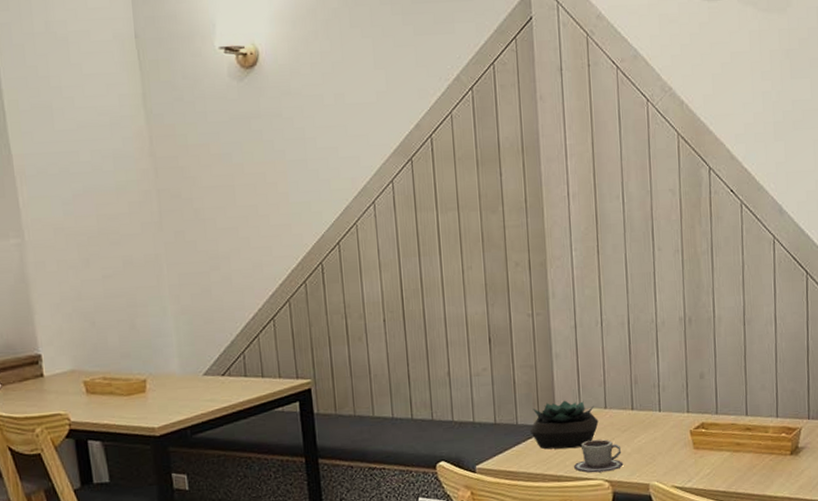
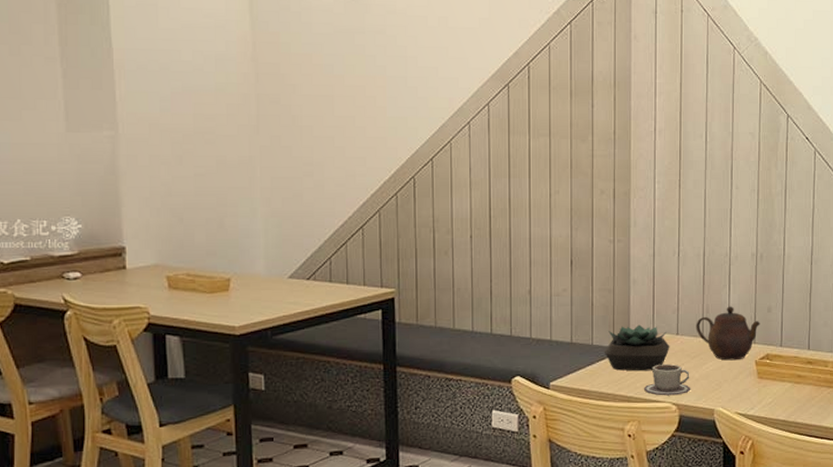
teapot: none [624,375,693,433] -> present [696,306,760,361]

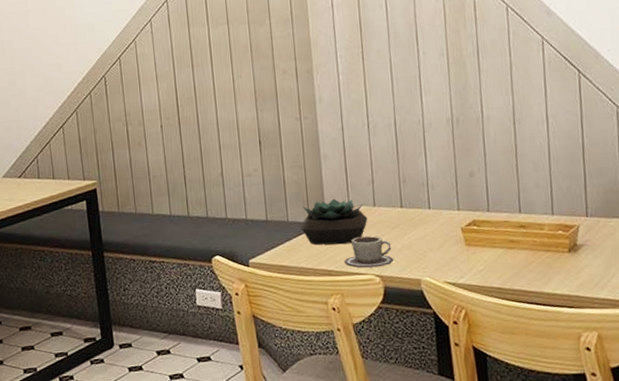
teapot: present [696,306,760,361] -> none [393,173,463,230]

